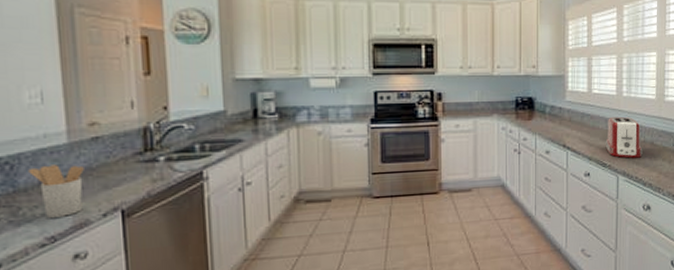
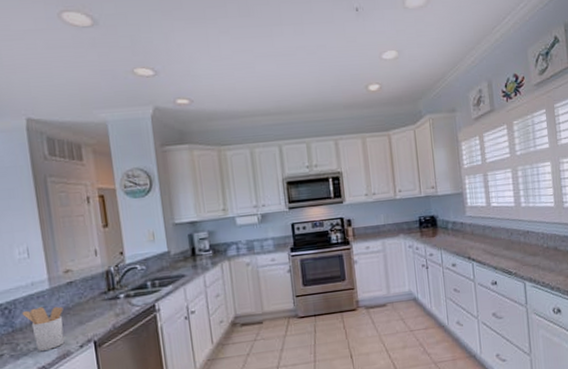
toaster: present [605,116,643,158] -> none [509,226,547,265]

